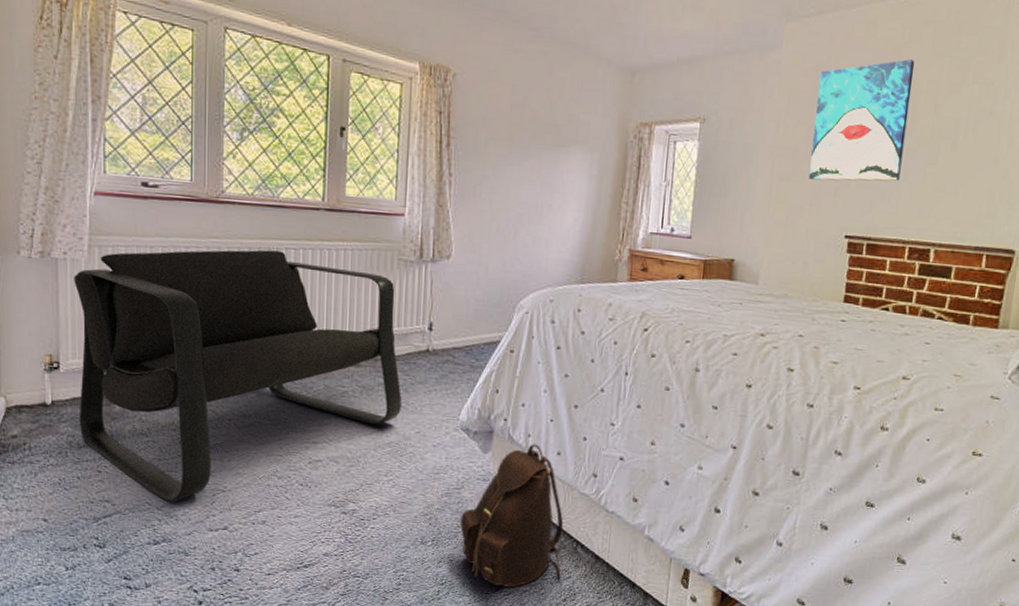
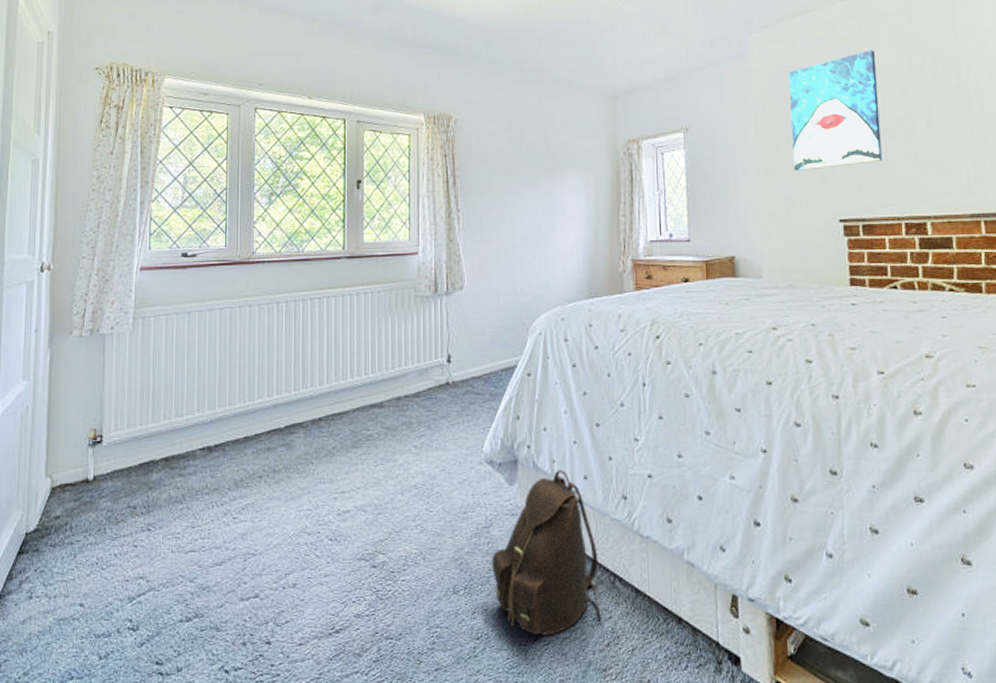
armchair: present [74,249,403,502] -> none [118,302,426,572]

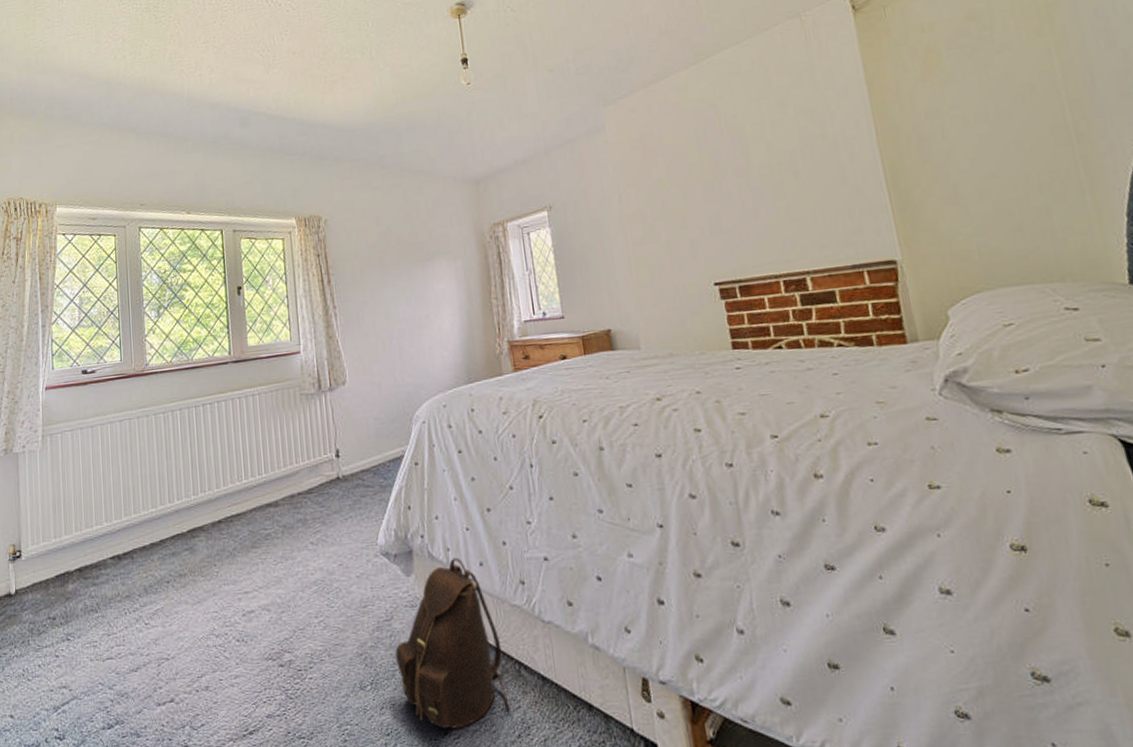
wall art: present [788,50,882,171] -> none [646,109,752,238]

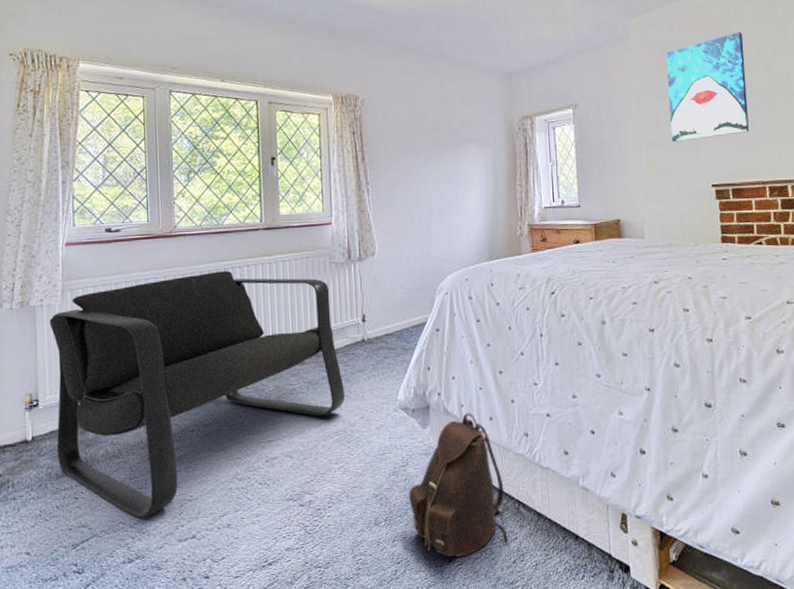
armchair: none [31,408,323,679] -> present [49,271,346,518]
wall art: none [646,109,752,238] -> present [665,32,749,142]

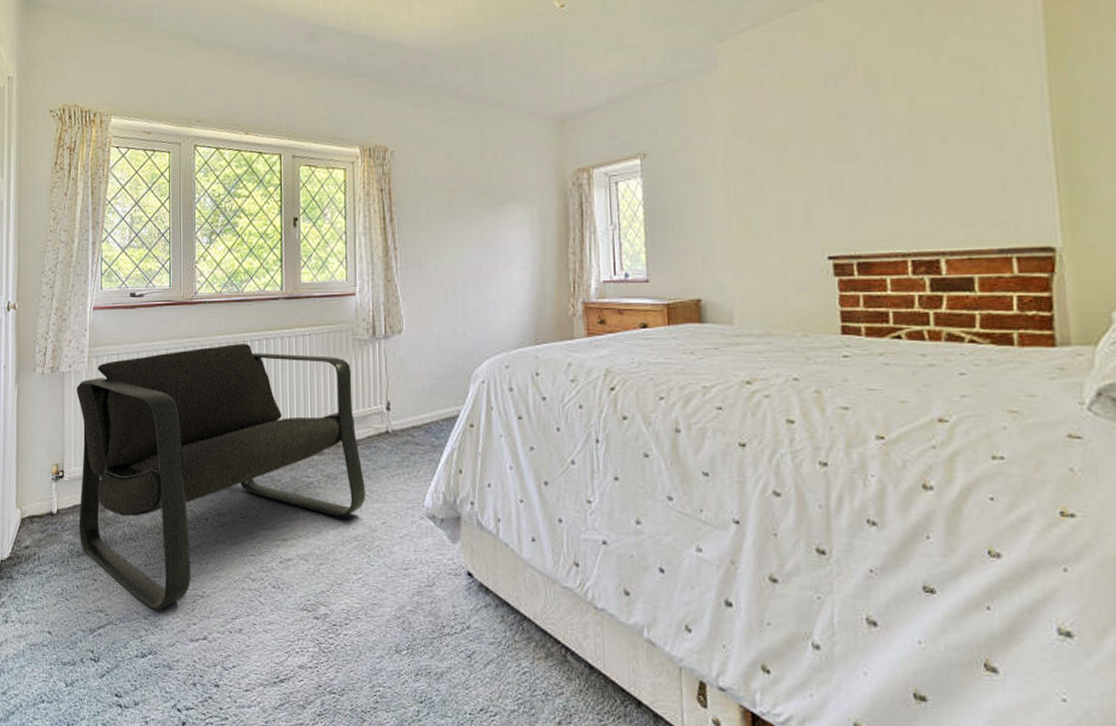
backpack: present [409,413,509,557] -> none [435,530,554,707]
wall art: present [665,32,749,142] -> none [764,53,882,200]

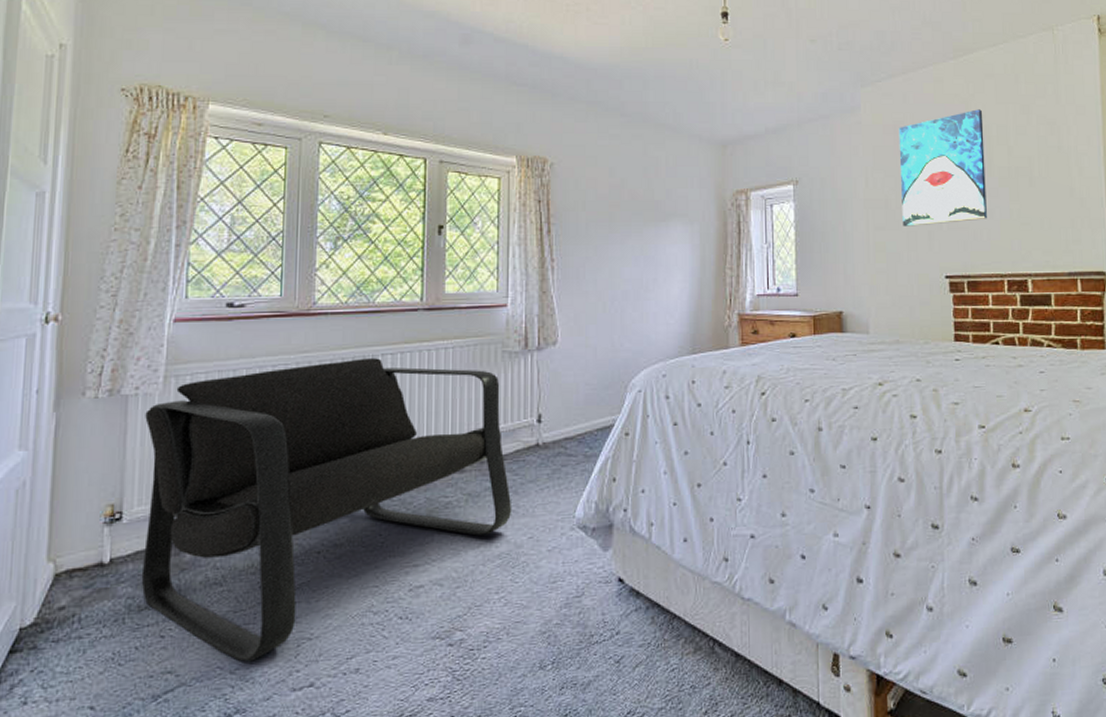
wall art: none [764,53,882,200] -> present [898,109,987,227]

